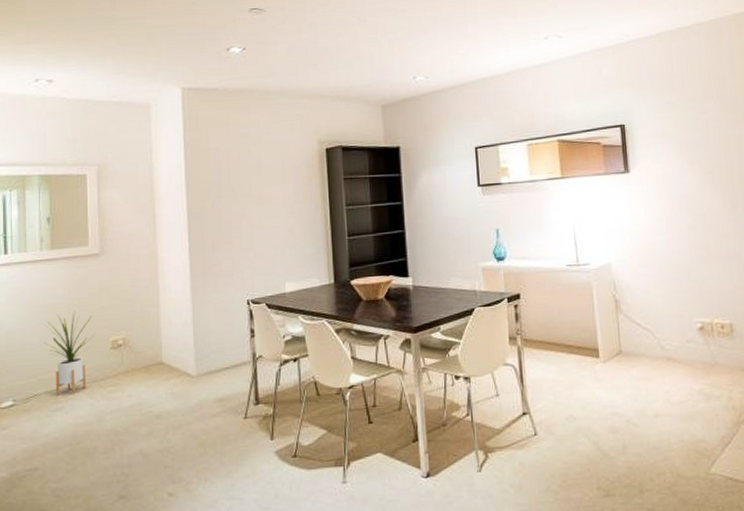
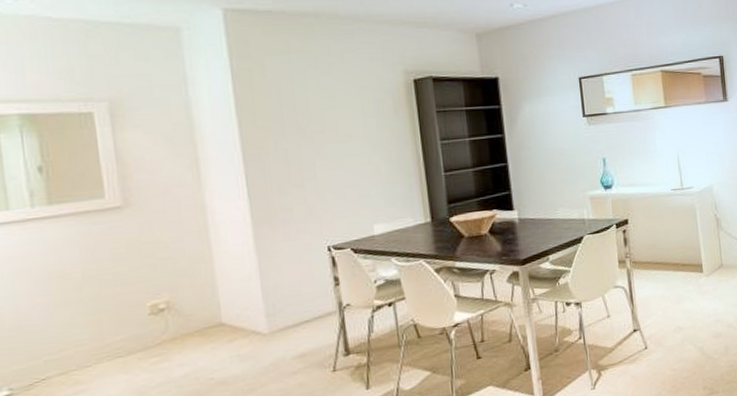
house plant: present [44,311,95,395] -> none [48,276,125,375]

